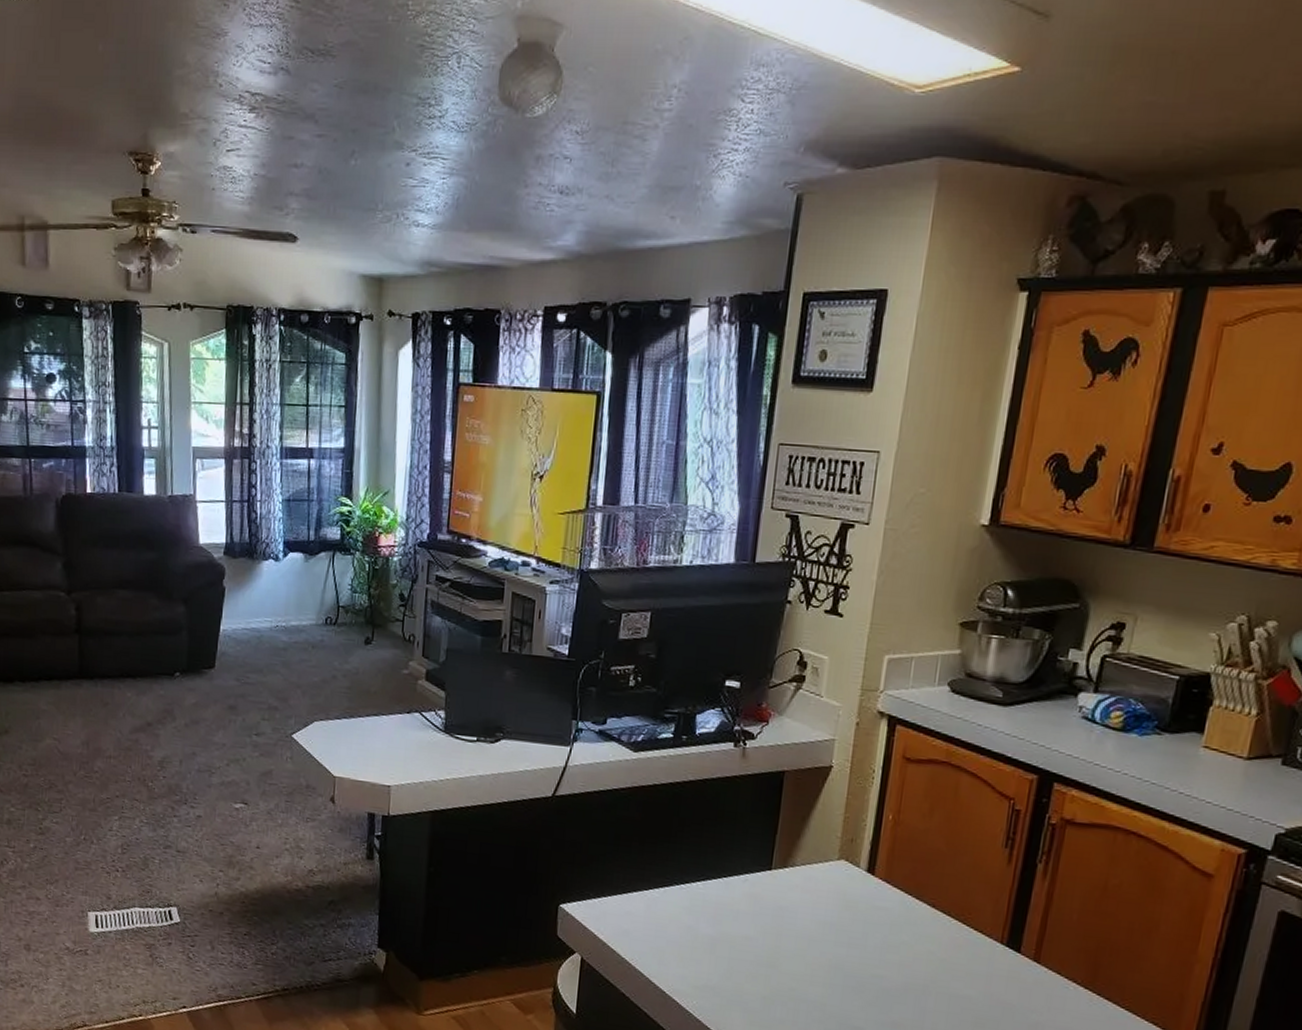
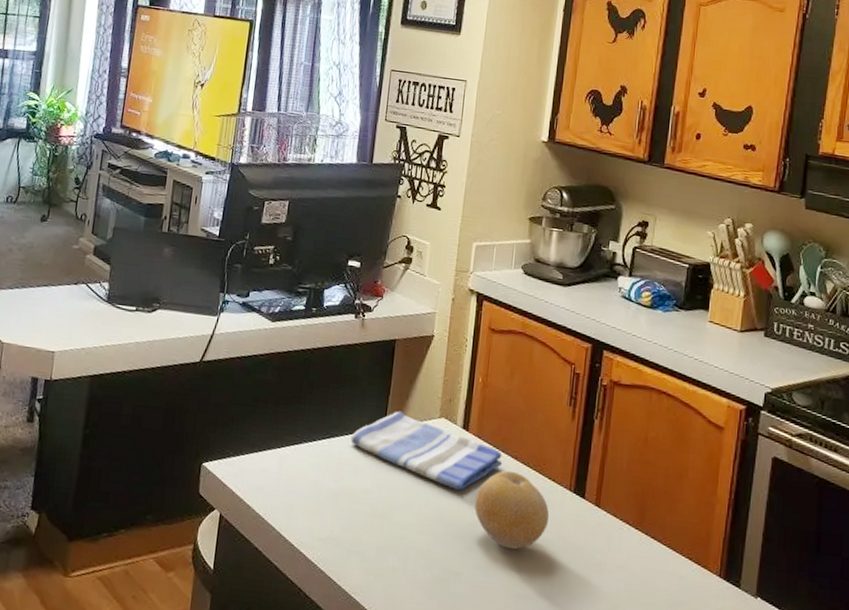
dish towel: none [730,851,917,940] -> present [350,411,503,490]
fruit: none [880,919,974,1006] -> present [475,470,550,550]

